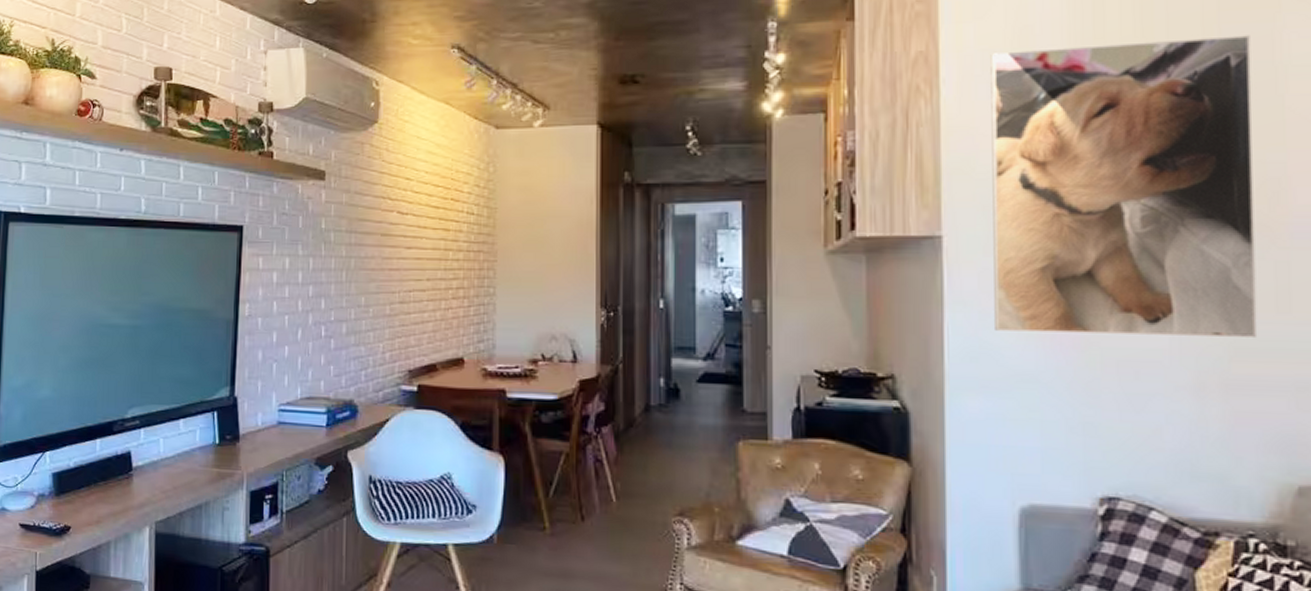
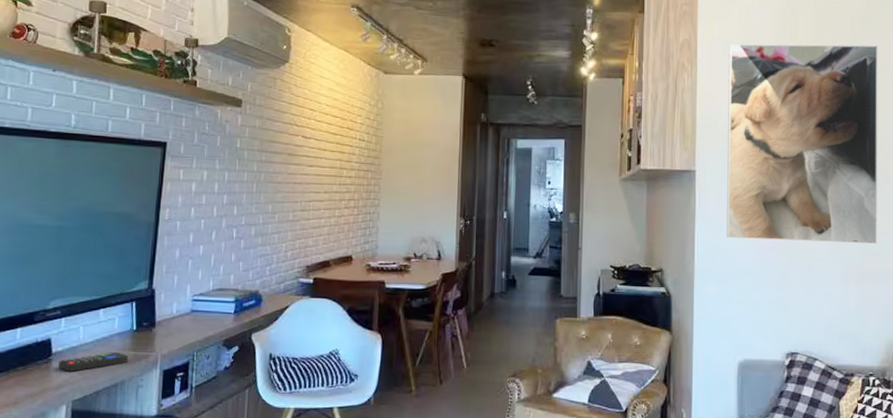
remote control: none [139,468,212,489] -> present [57,351,128,372]

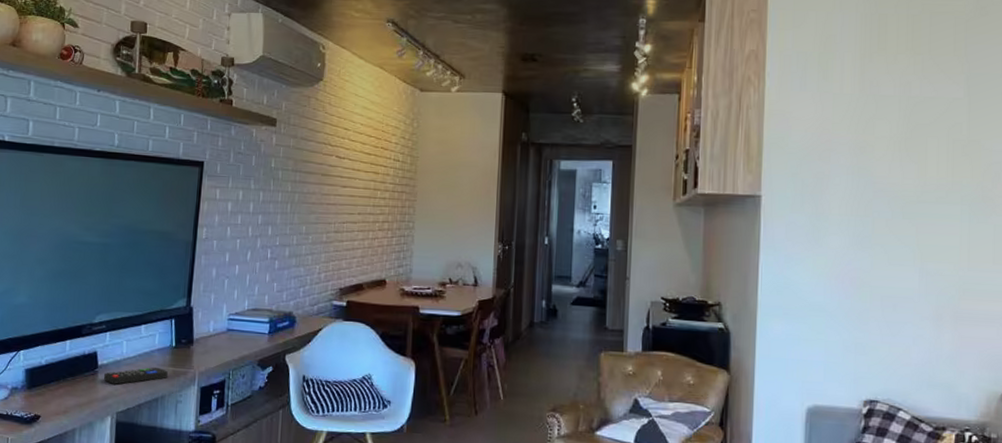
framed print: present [727,44,878,245] -> none [796,53,986,283]

